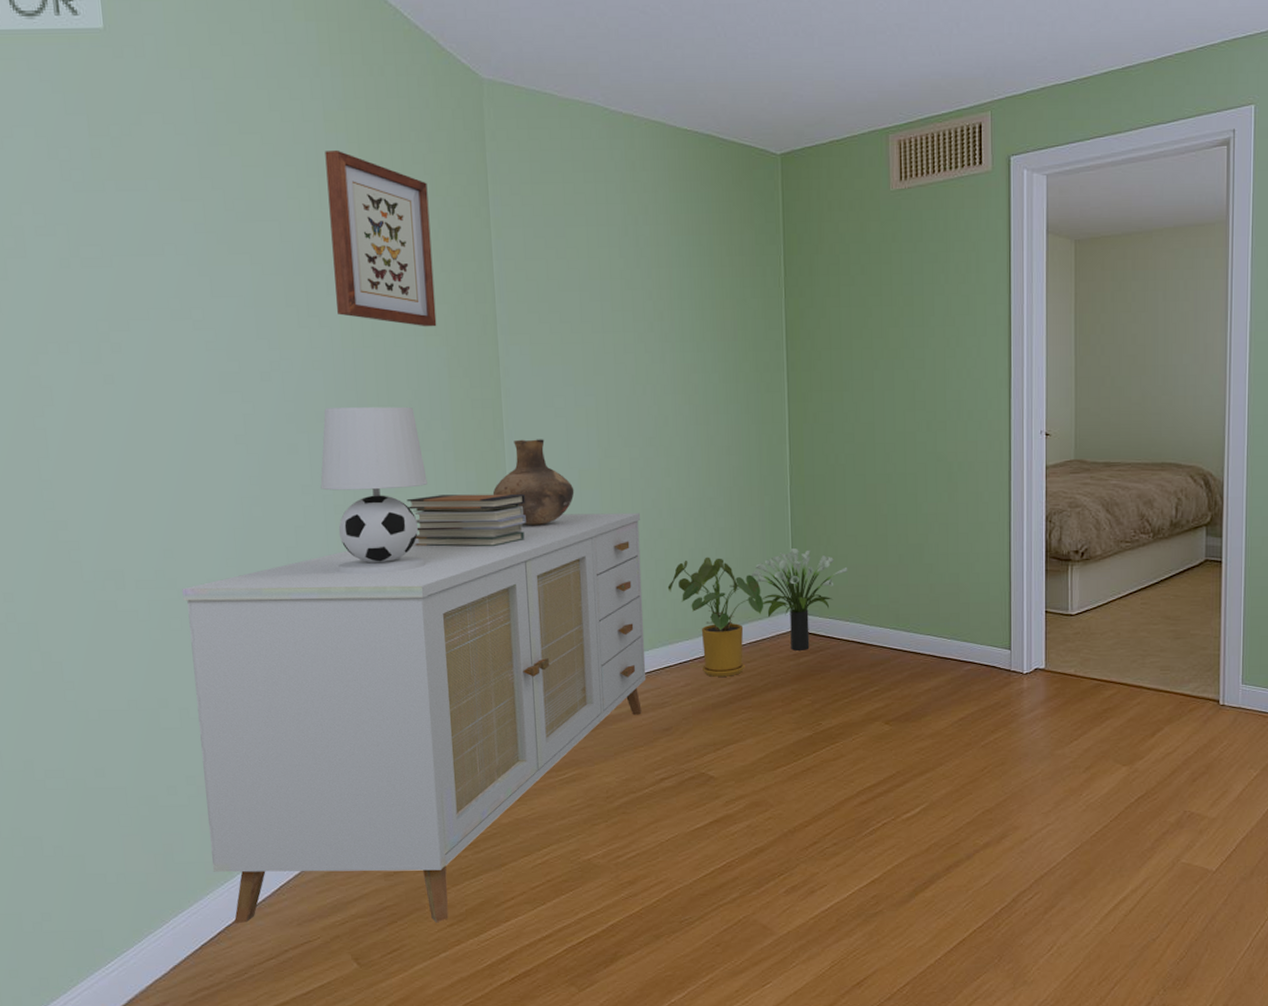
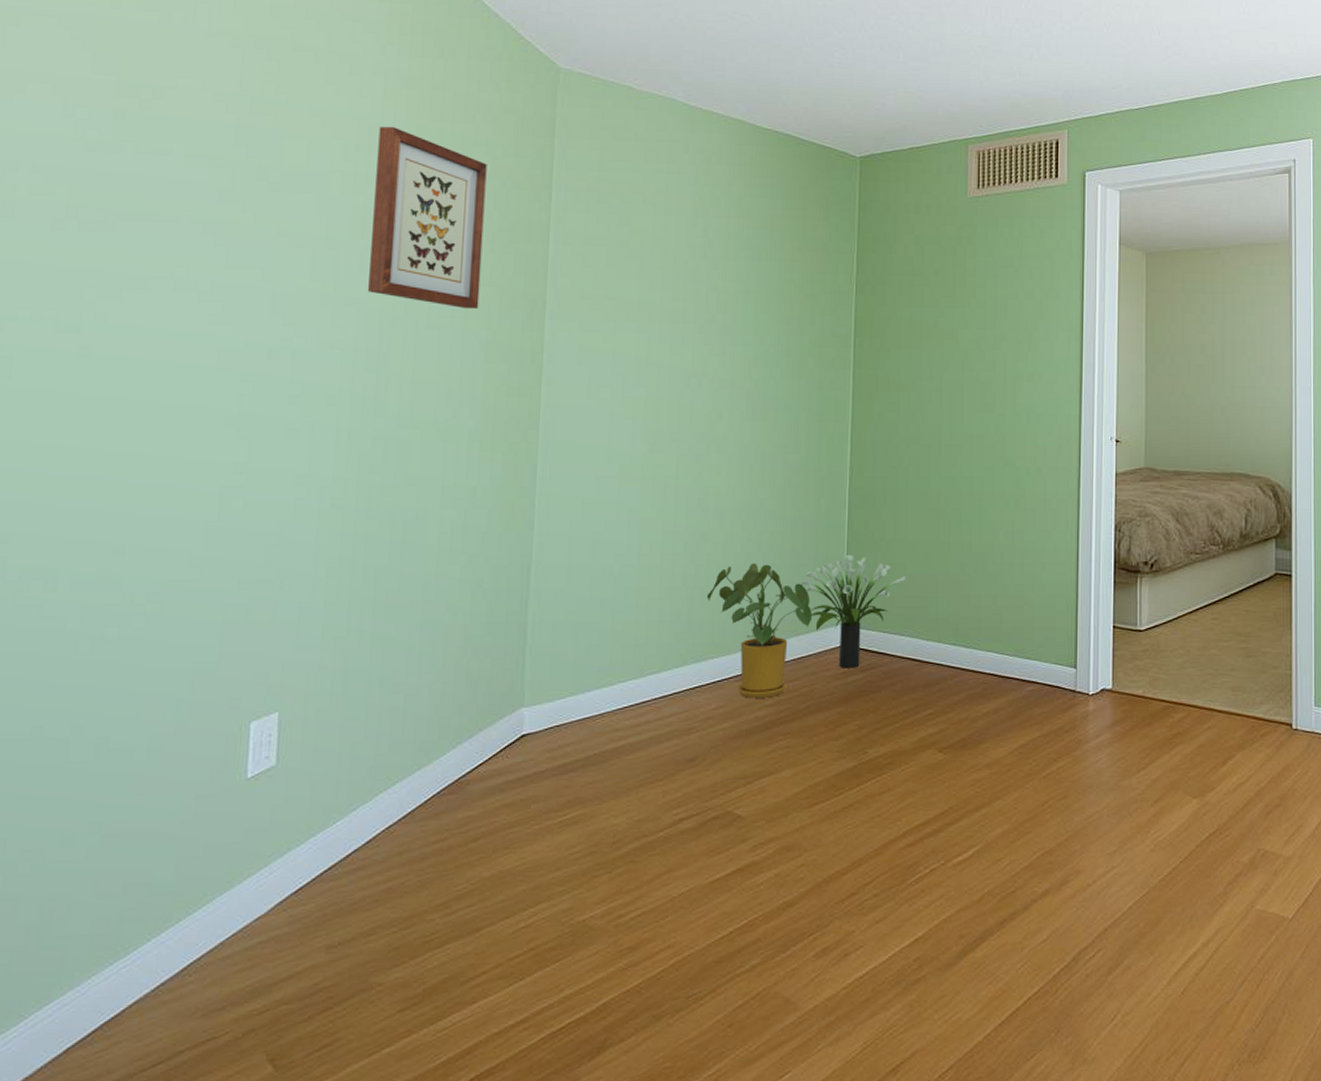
sideboard: present [182,512,647,924] -> none [101,513,683,1018]
table lamp: present [320,406,427,574] -> none [318,391,445,577]
book stack: present [407,493,526,547] -> none [418,489,557,548]
vase: present [492,439,575,526] -> none [518,431,612,526]

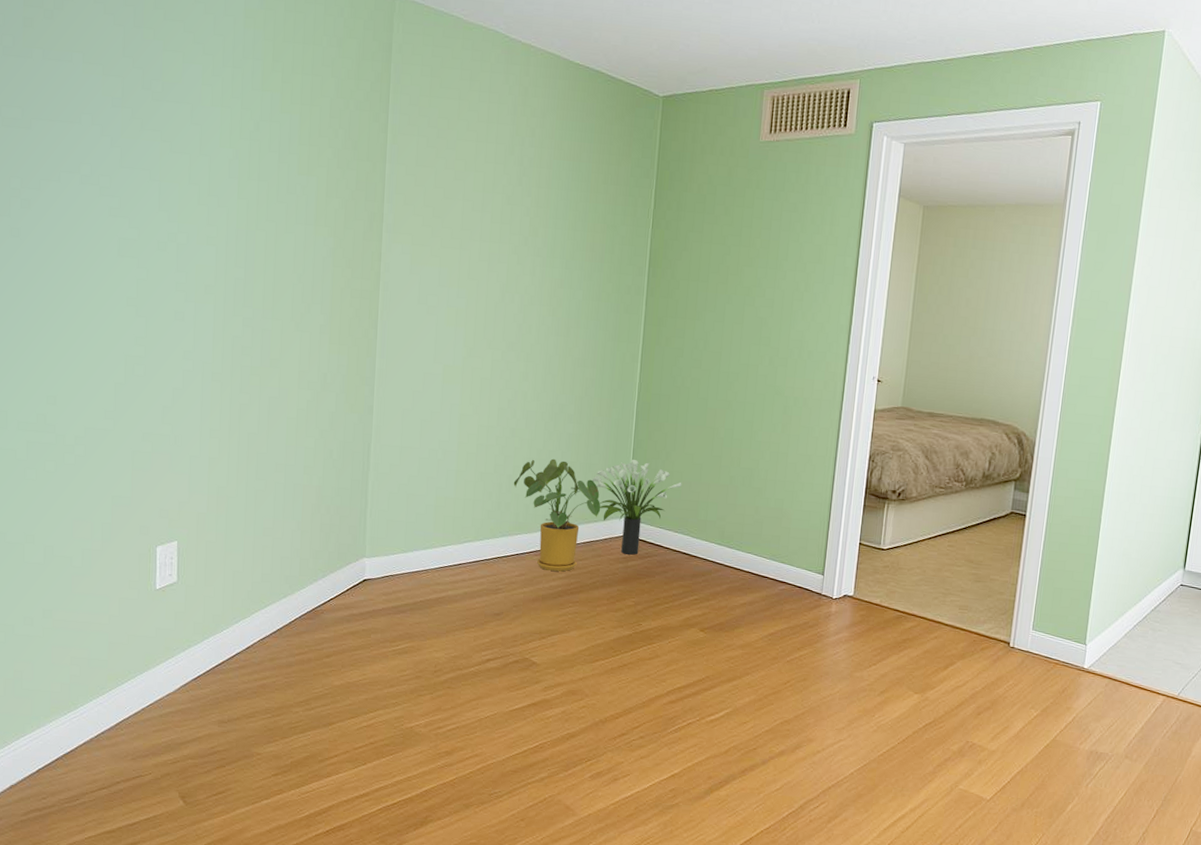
wall art: present [368,126,487,310] -> none [236,44,333,219]

